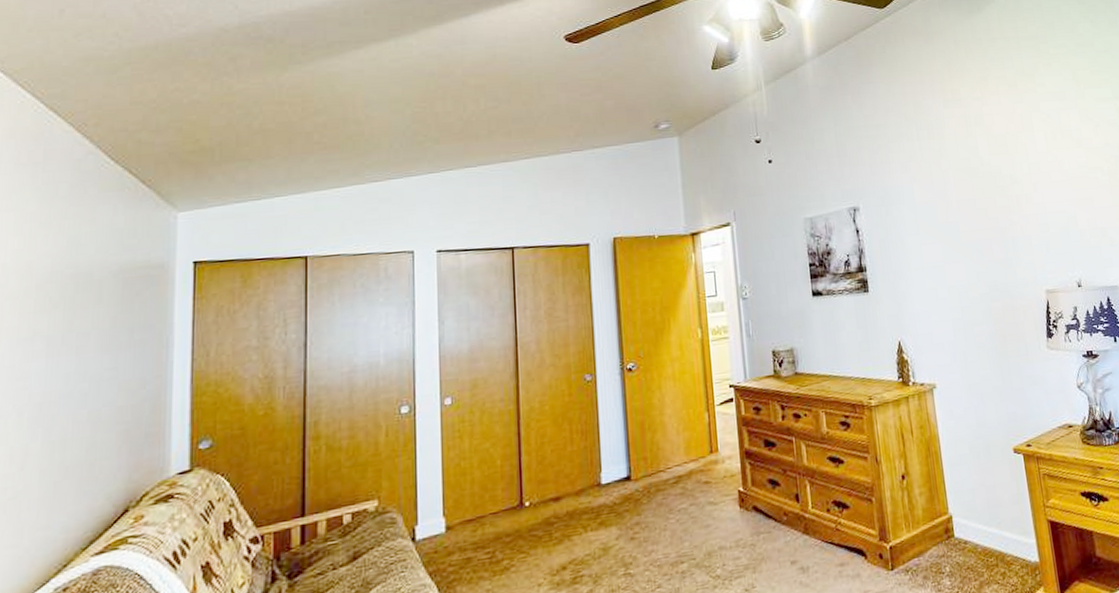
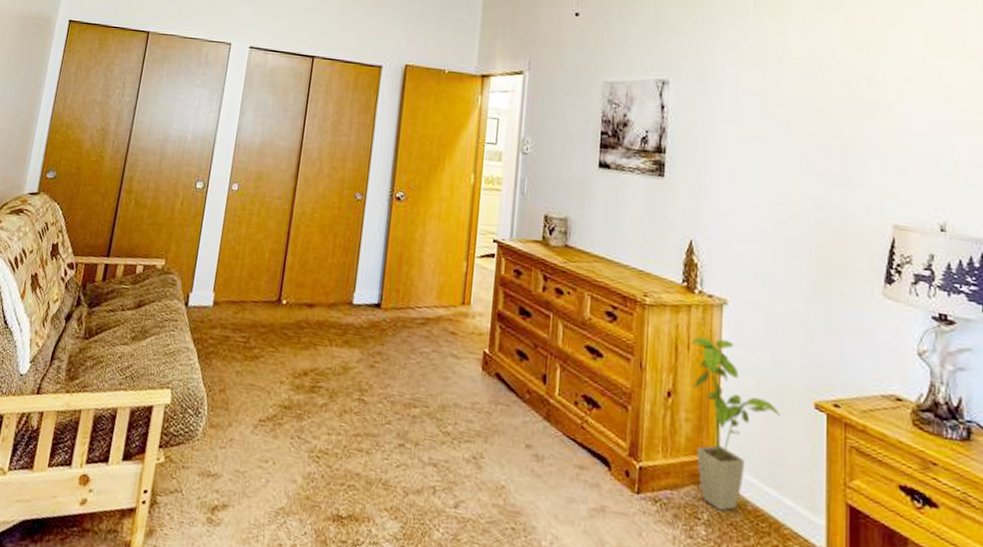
house plant: none [913,417,990,561] -> present [691,336,780,511]

